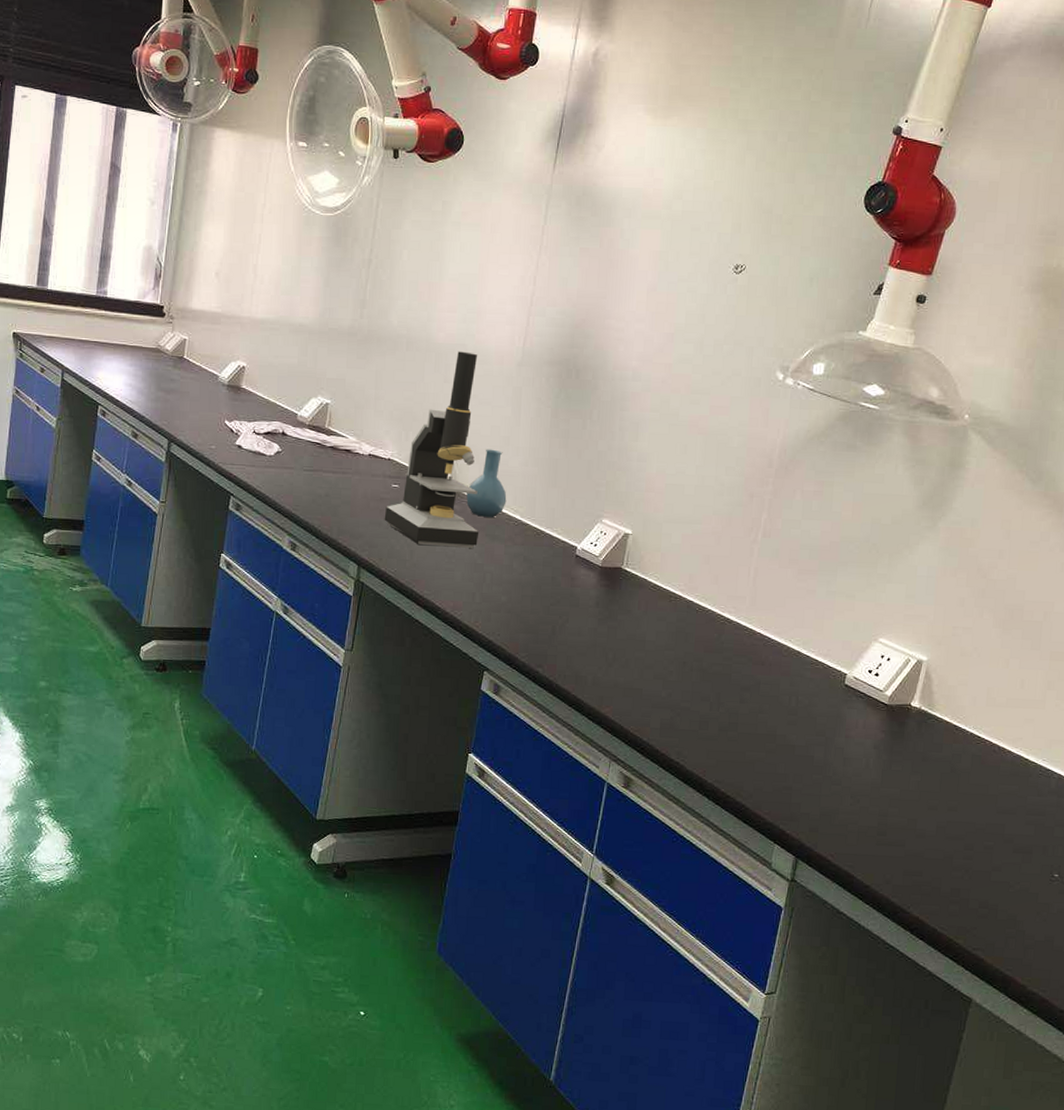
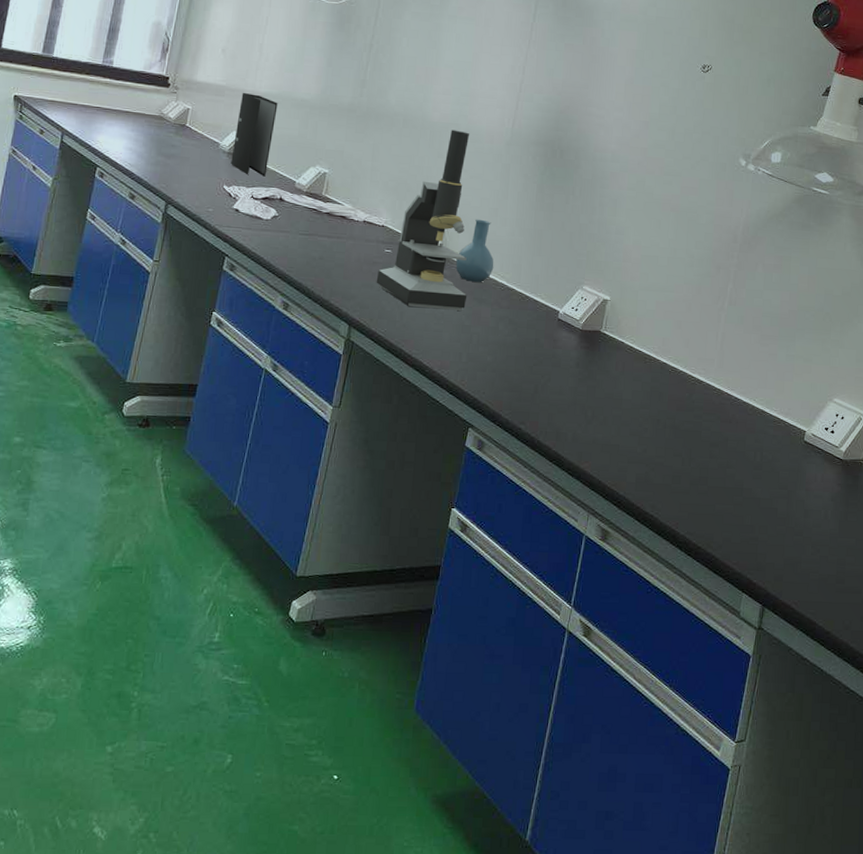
binder: none [231,319,276,410] -> present [231,92,278,177]

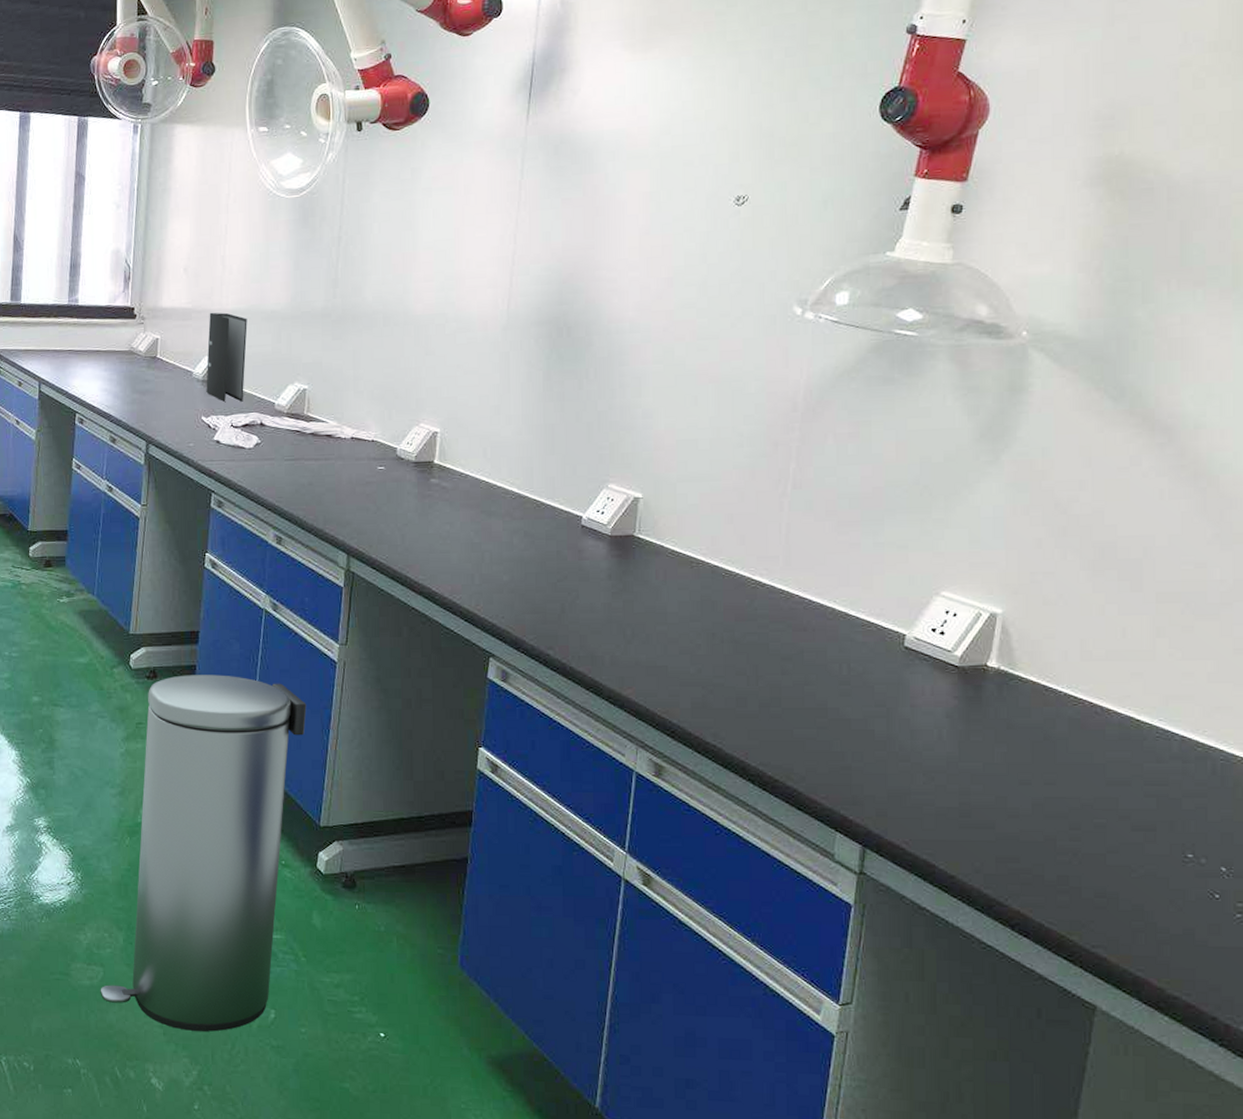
pedal bin: none [49,425,296,778] -> present [100,675,307,1032]
microscope: present [376,130,470,311] -> none [371,320,474,528]
flask: present [456,219,494,282] -> none [458,420,501,493]

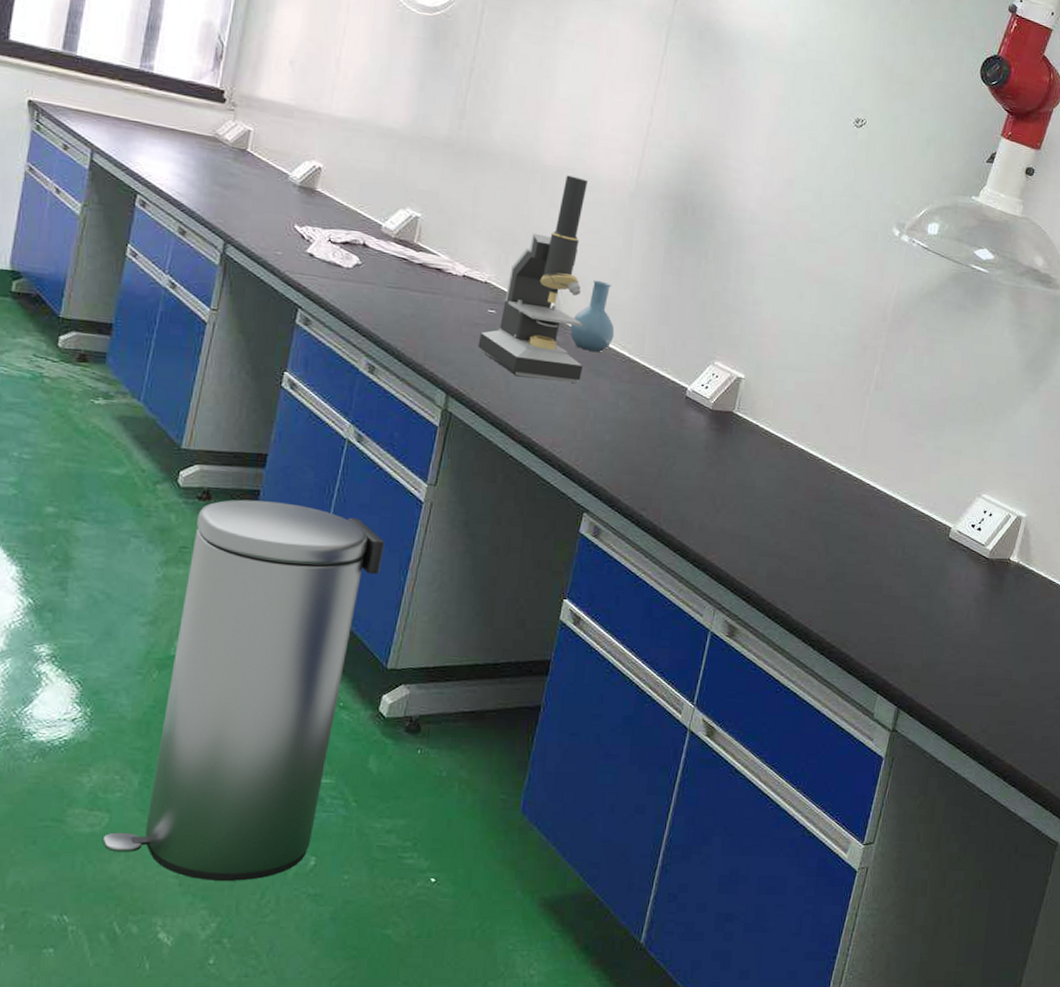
binder: present [206,312,248,402] -> none [303,115,359,218]
microscope: none [371,320,474,528] -> present [478,175,589,383]
flask: none [458,420,501,493] -> present [570,280,615,352]

